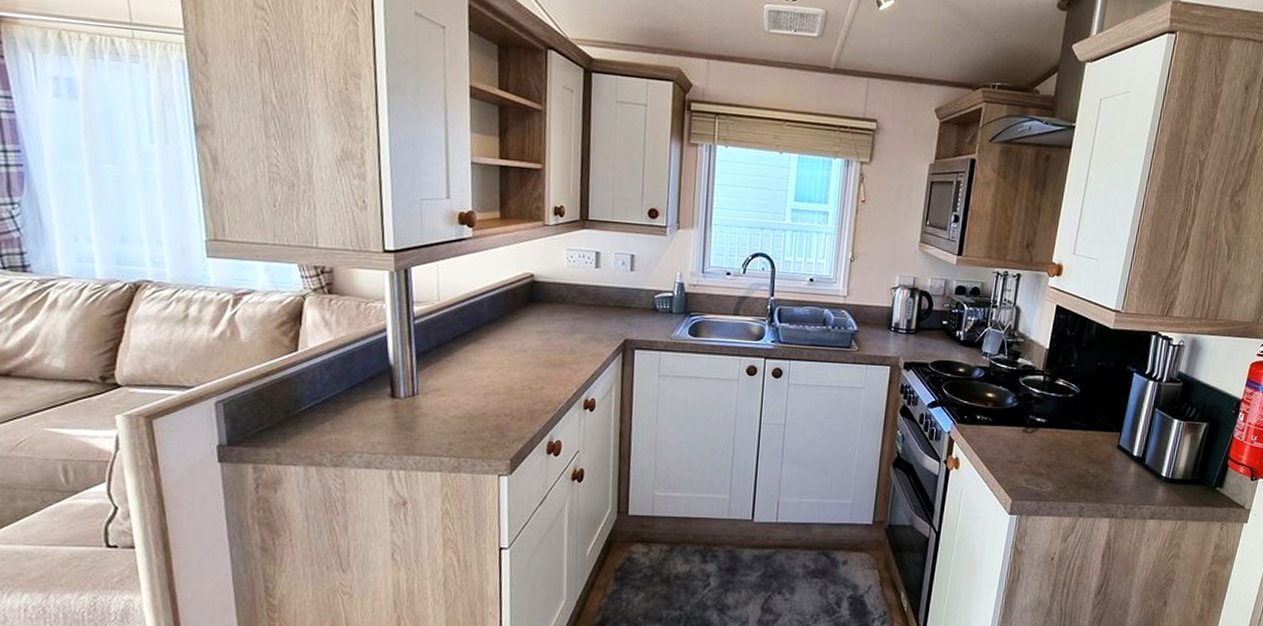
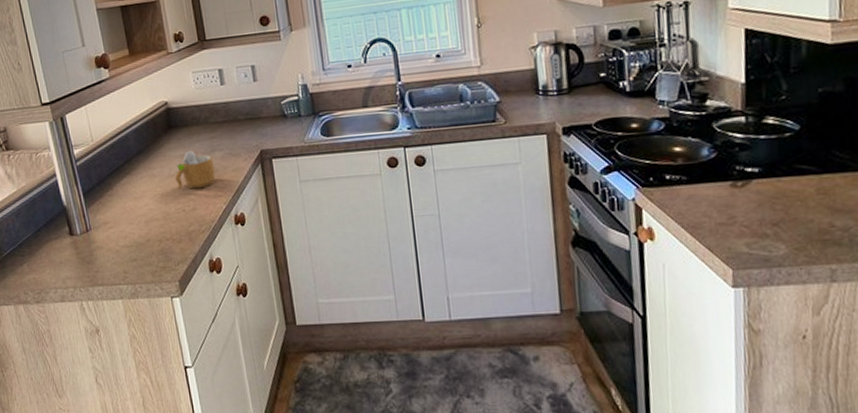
mug: none [526,328,573,368] -> present [174,150,216,189]

